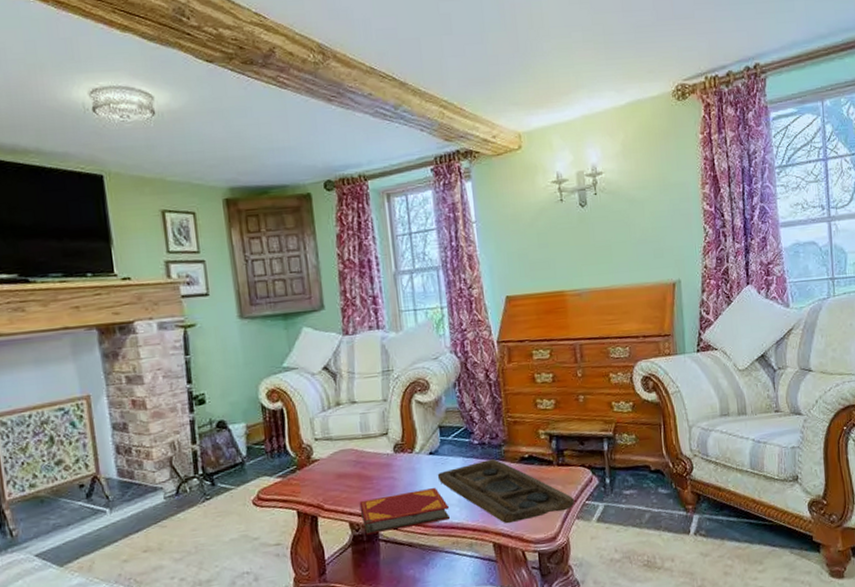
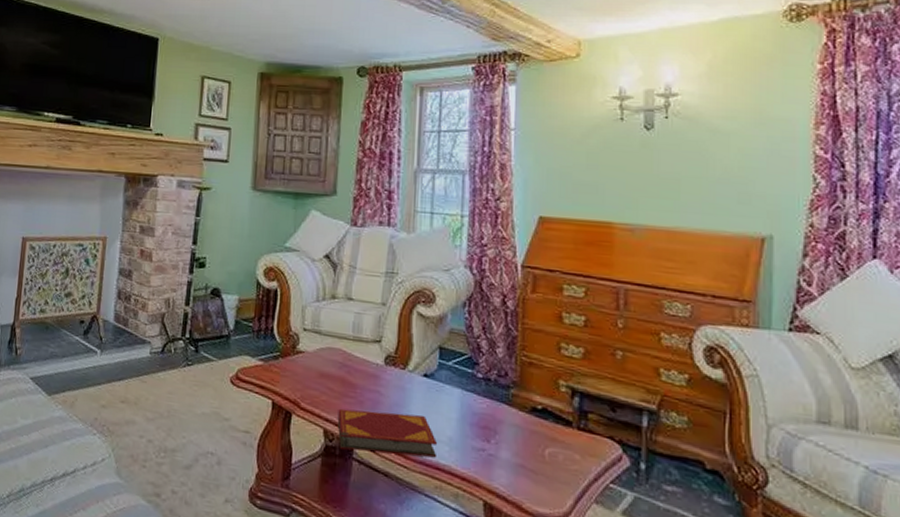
decorative tray: present [437,459,575,524] -> none [429,399,595,488]

